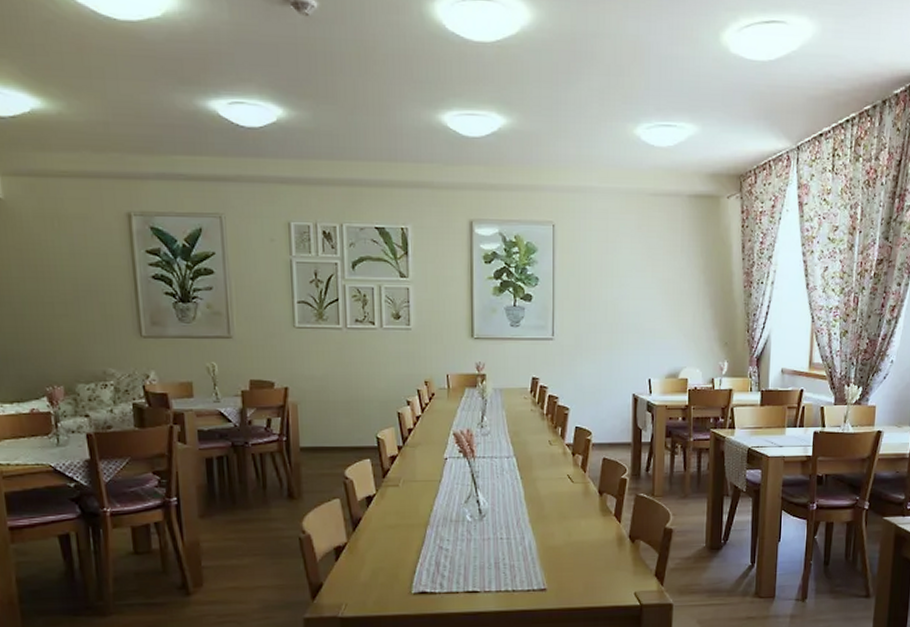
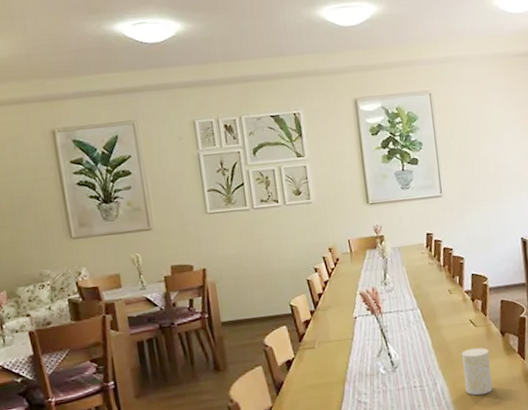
cup: none [554,505,584,555] -> present [462,347,493,396]

